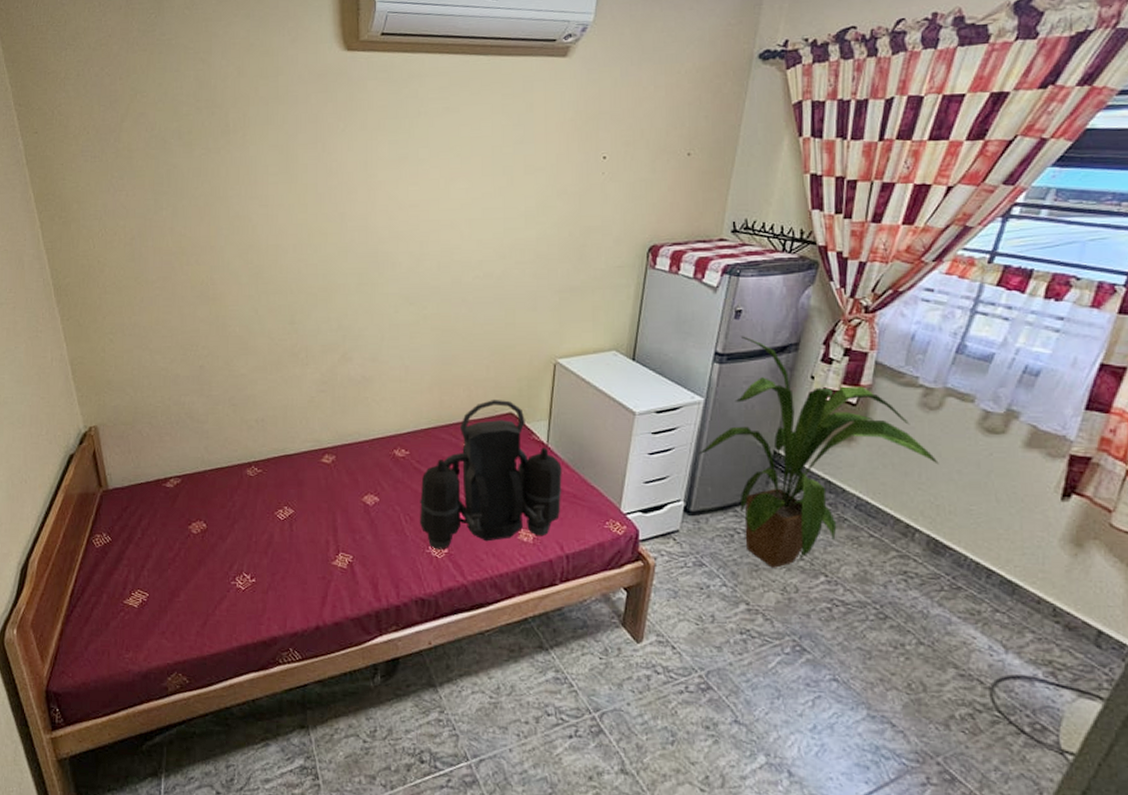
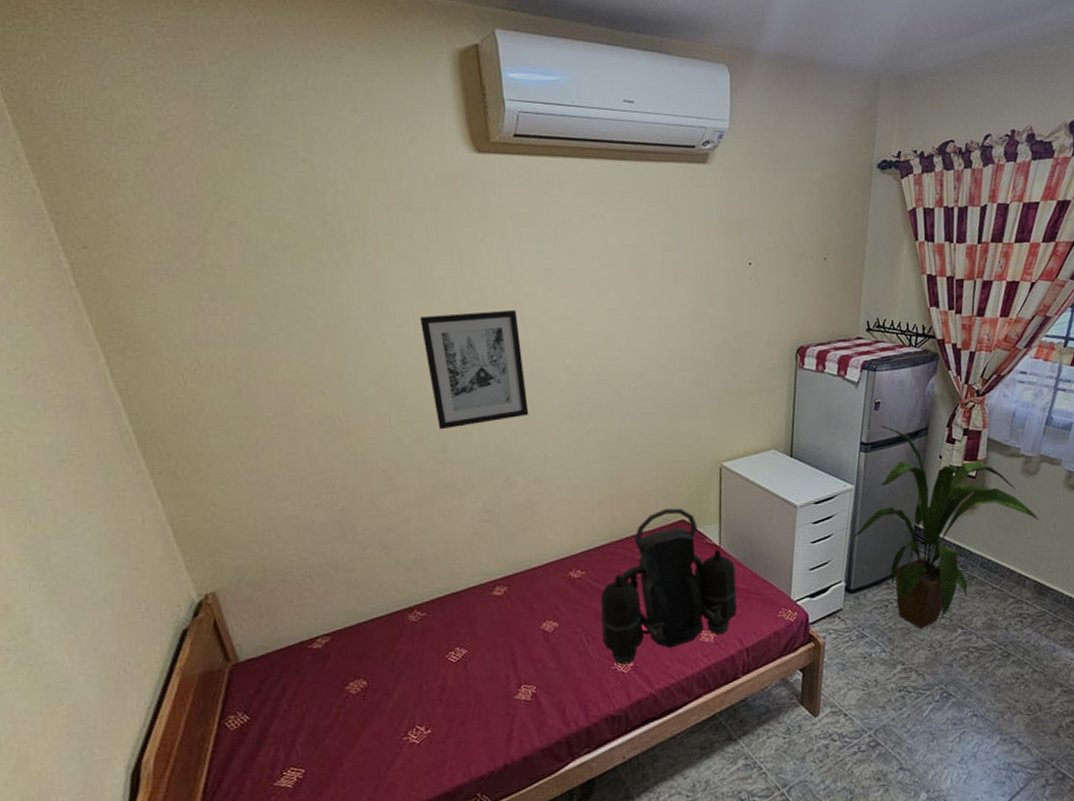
wall art: none [283,196,371,303] -> present [420,310,529,430]

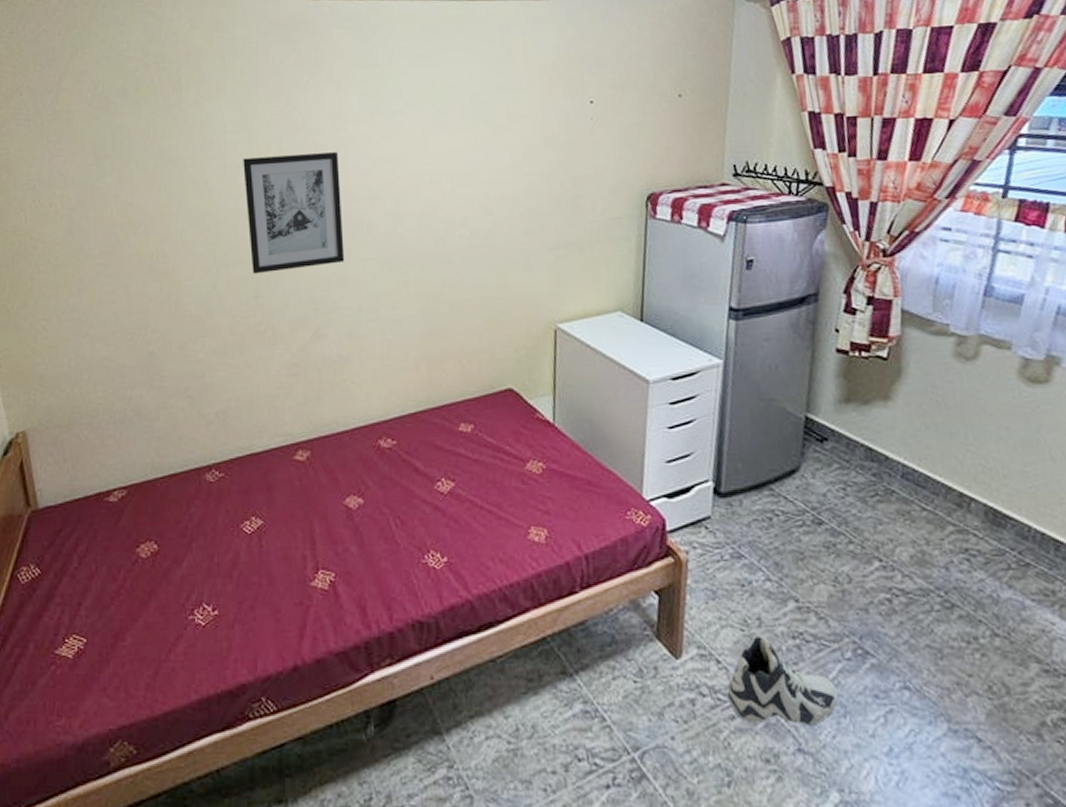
backpack: present [600,508,738,665] -> none [411,374,575,559]
sneaker: none [851,692,929,755] -> present [727,636,839,724]
house plant: present [853,425,1039,629] -> none [723,288,985,555]

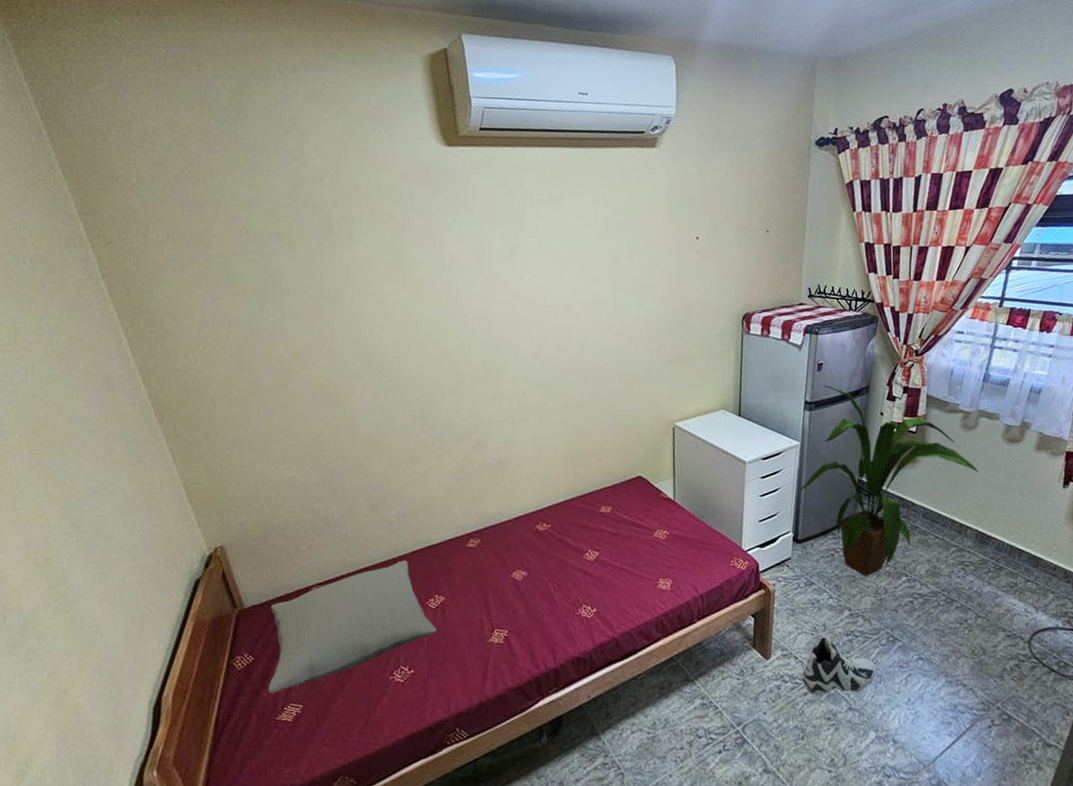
pillow: none [51,468,251,619] -> present [268,560,438,694]
wall art: present [243,152,345,275] -> none [399,287,497,398]
house plant: none [723,288,985,555] -> present [800,385,979,577]

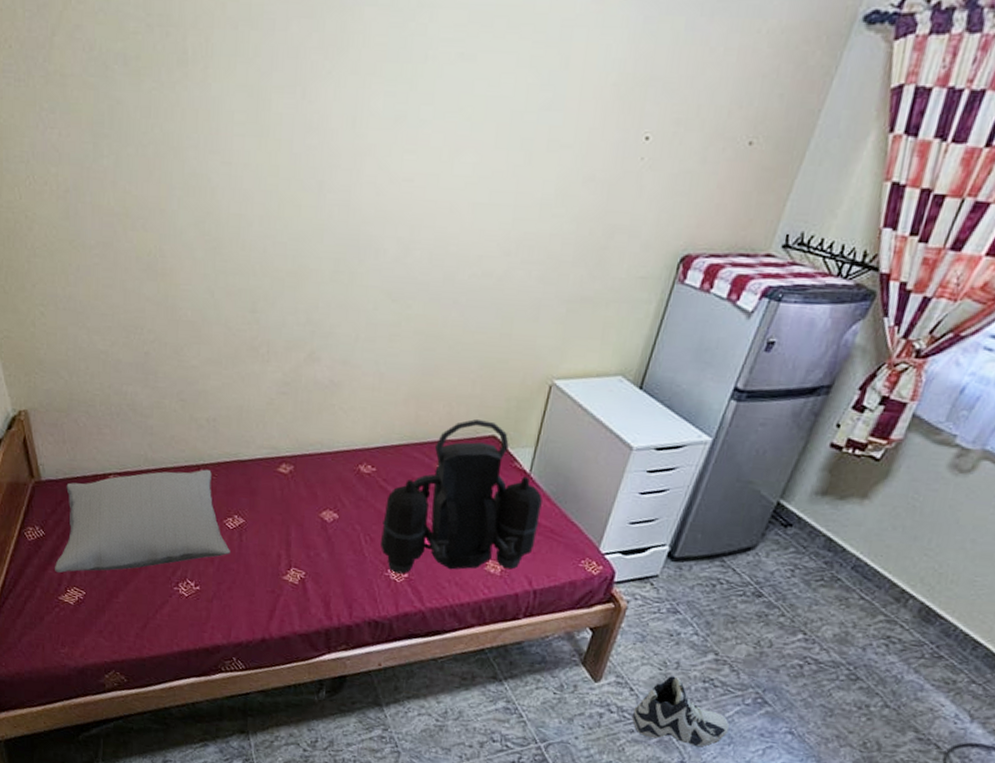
backpack: none [564,465,692,611] -> present [381,419,543,574]
house plant: present [800,385,979,577] -> none [694,371,954,622]

